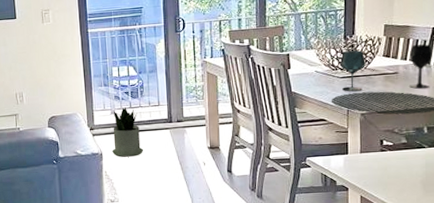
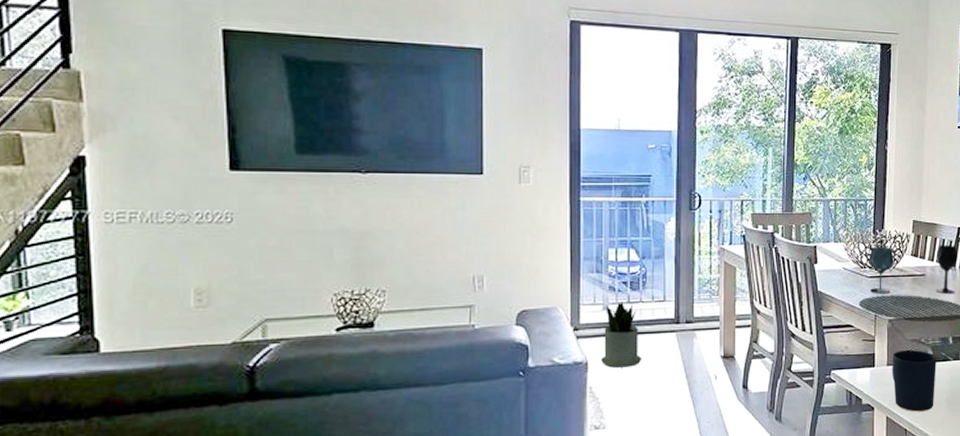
mug: none [365,139,411,192] -> present [892,350,936,412]

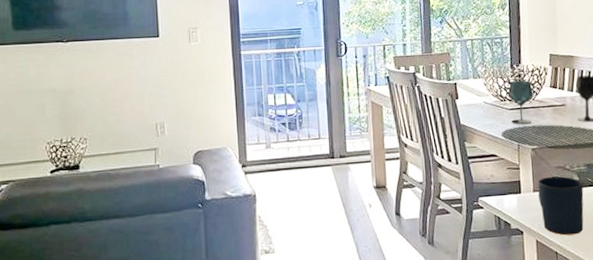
planter: present [601,302,642,368] -> none [267,141,303,199]

